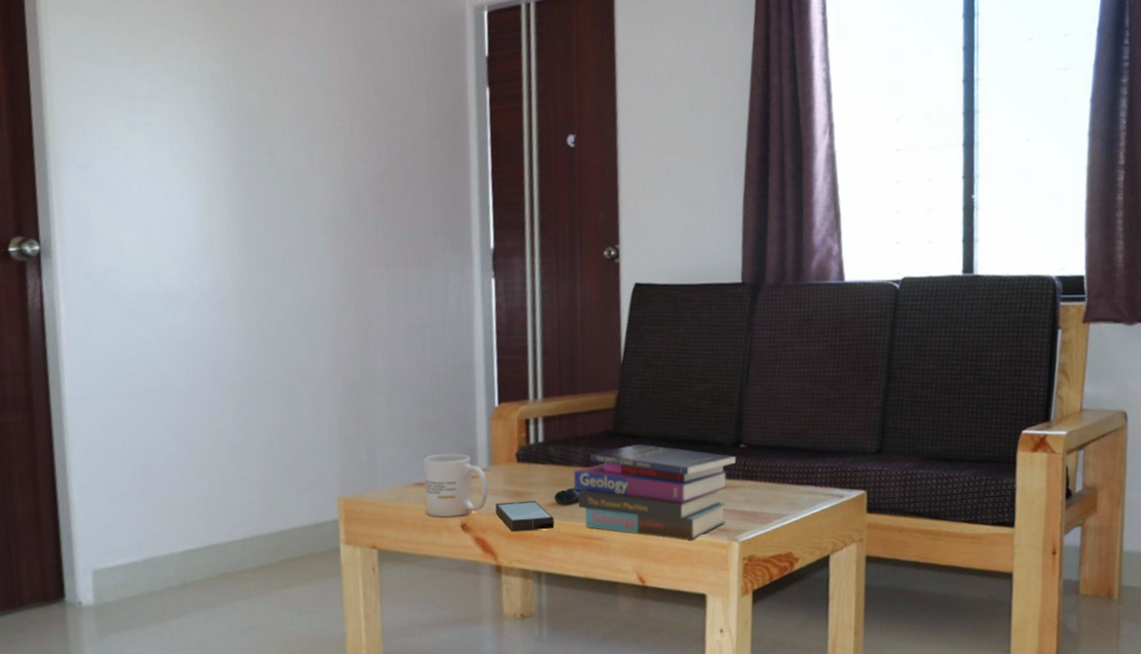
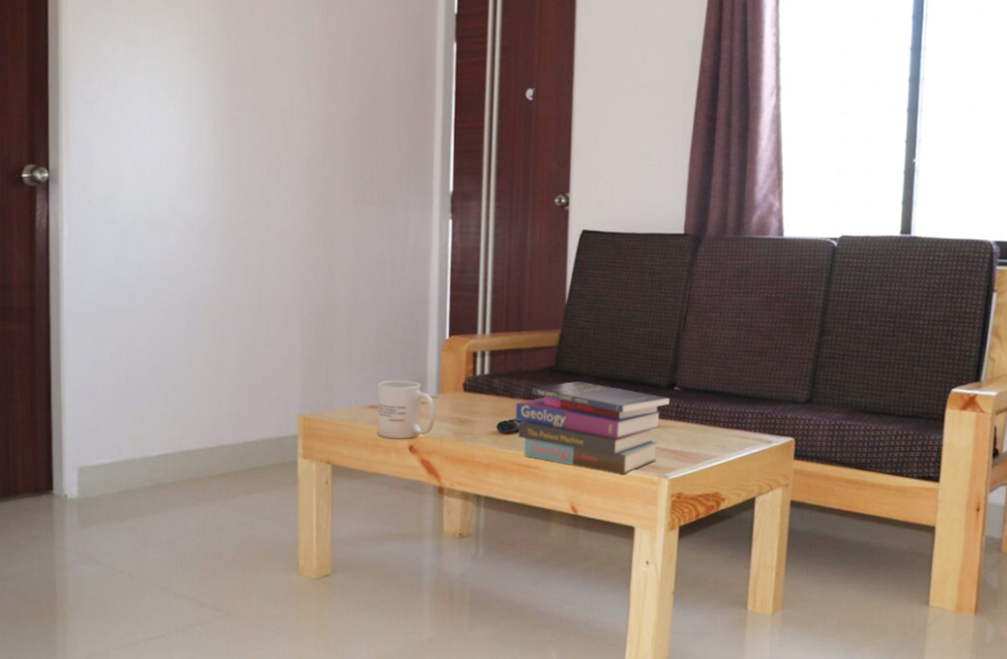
smartphone: present [495,500,555,532] -> none [441,428,495,456]

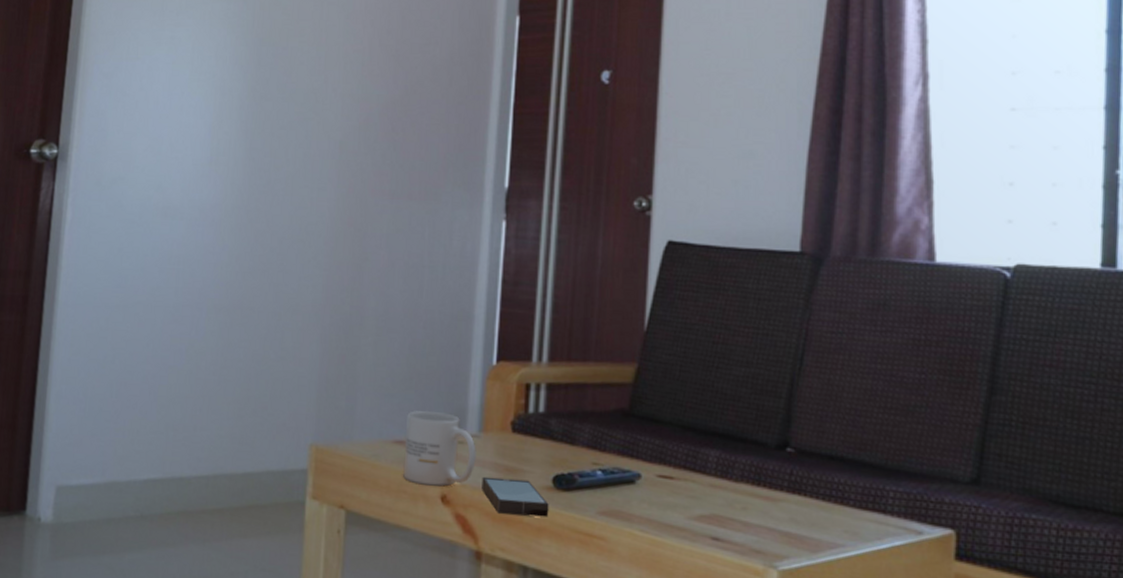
smartphone: none [441,428,495,456] -> present [482,476,549,518]
books: present [515,381,670,475] -> none [576,430,781,558]

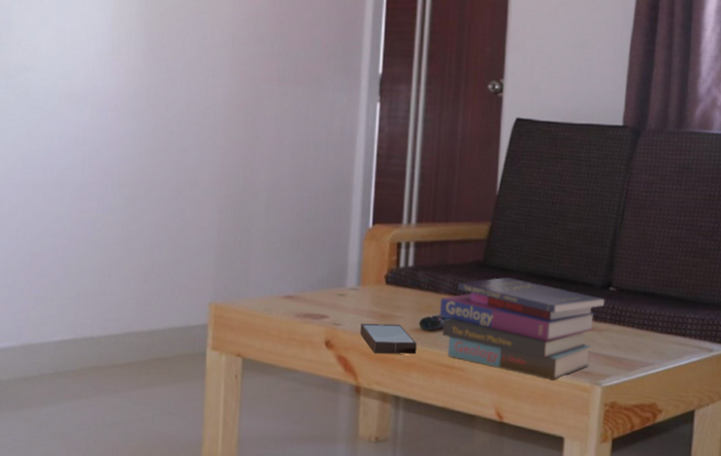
mug: present [403,410,476,487] -> none [292,269,356,334]
books: none [576,430,781,558] -> present [439,278,605,380]

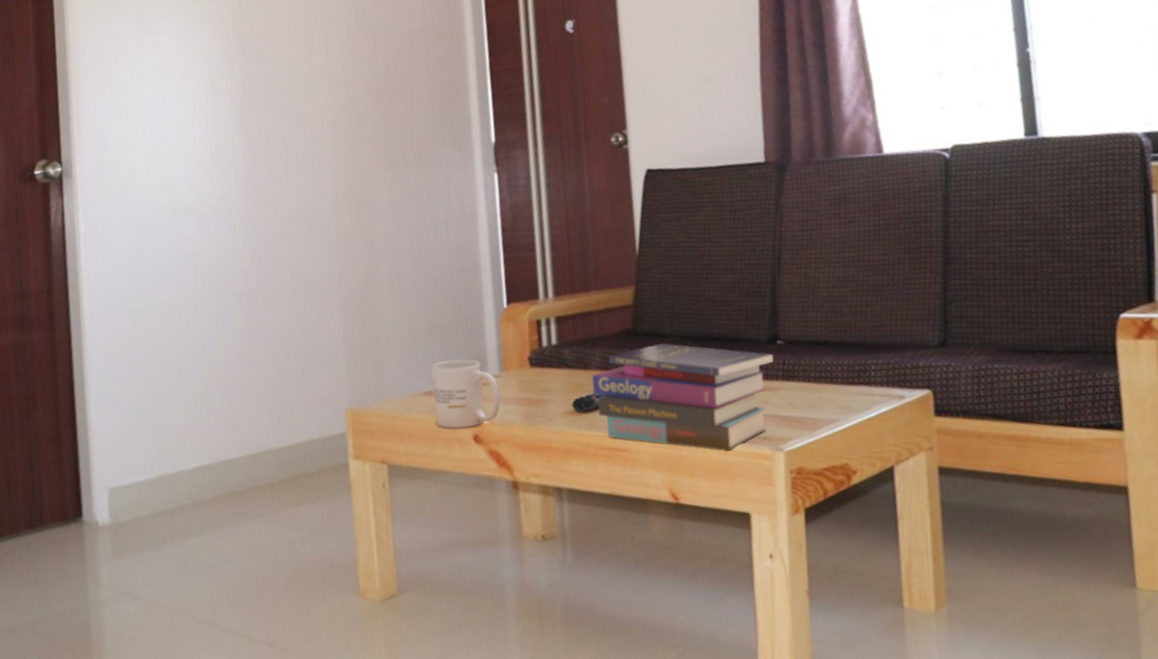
mug: none [292,269,356,334] -> present [431,359,501,431]
smartphone: present [360,323,417,355] -> none [509,408,574,443]

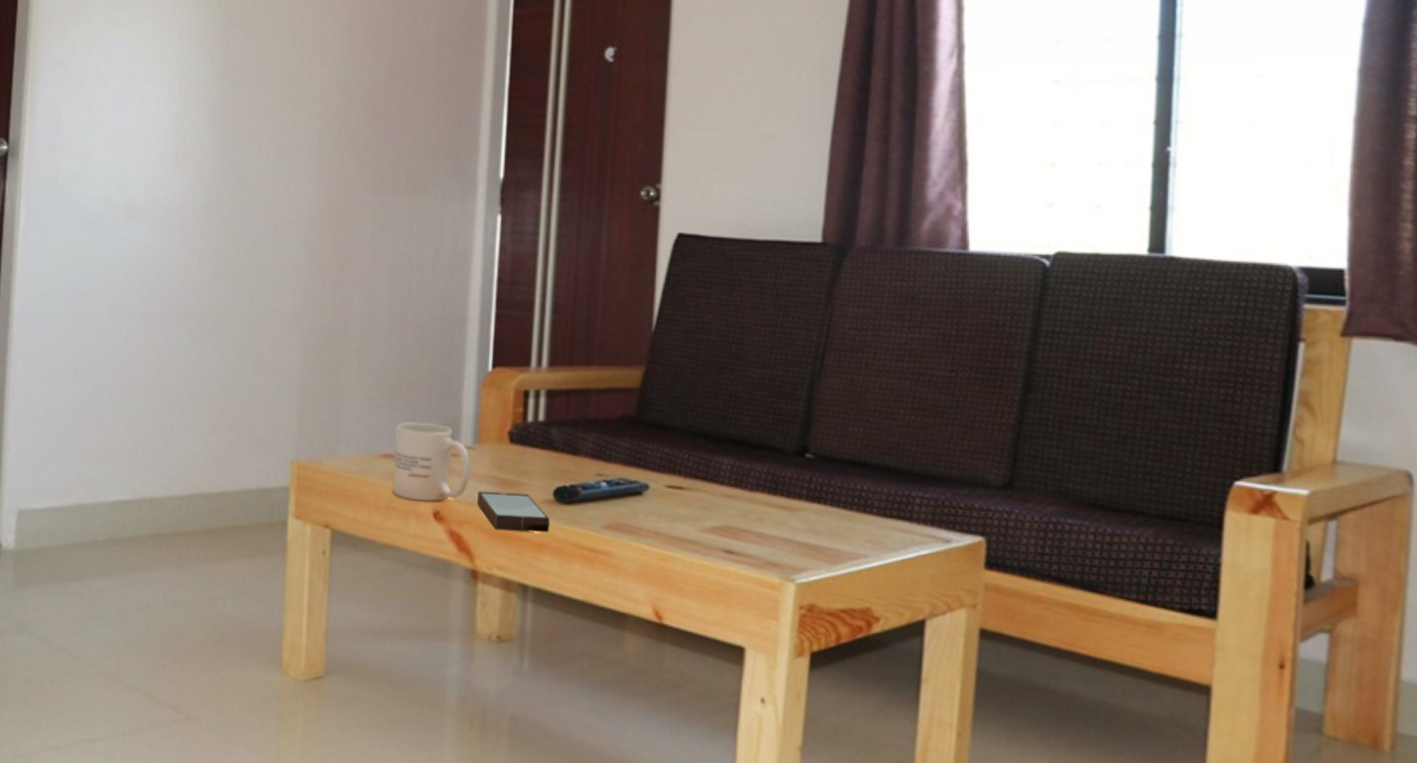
smartphone: none [509,408,574,443] -> present [477,491,550,533]
books: present [591,343,774,451] -> none [579,438,800,572]

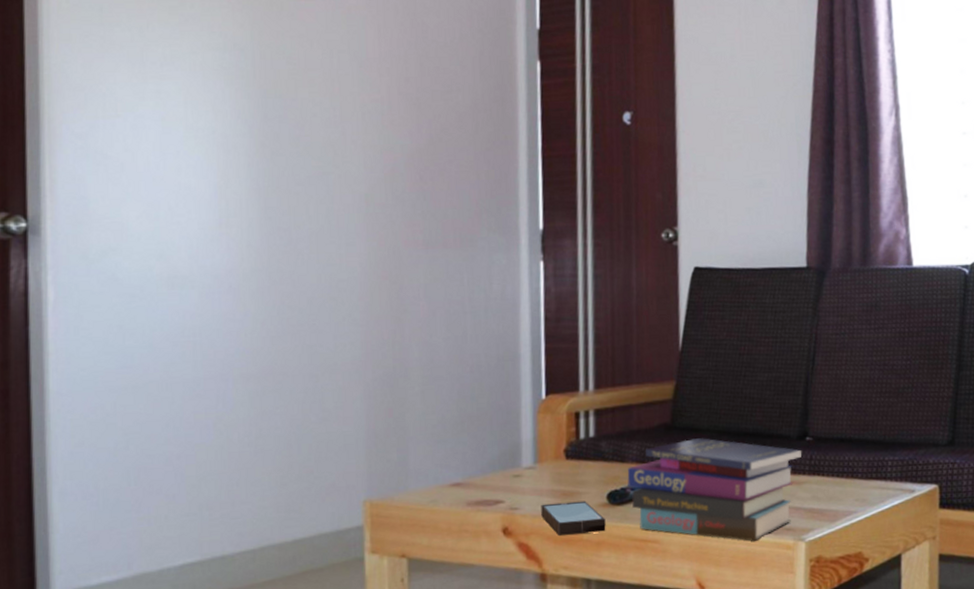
mug: present [392,421,471,503] -> none [462,450,534,523]
books: none [579,438,800,572] -> present [627,438,802,541]

